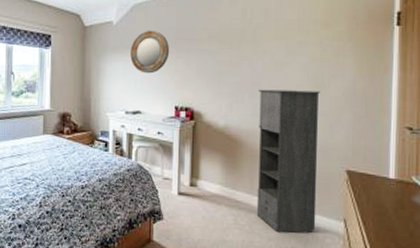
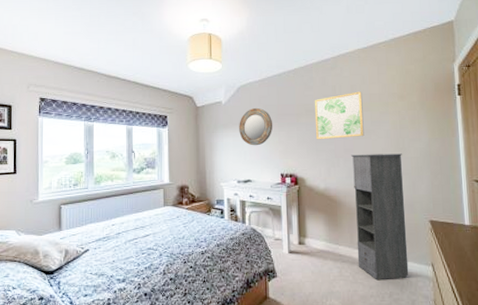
wall art: none [219,16,278,71] -> present [314,91,364,140]

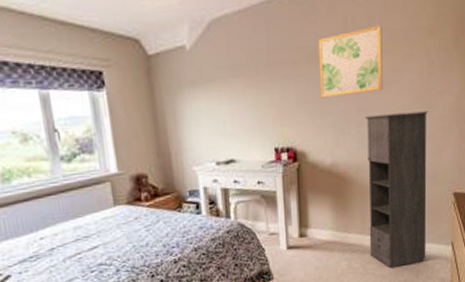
home mirror: present [239,107,273,146] -> none [213,53,262,112]

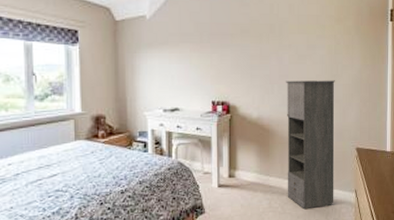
wall art: present [318,25,383,98] -> none [250,12,300,64]

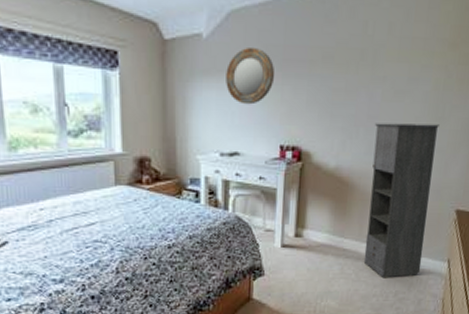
home mirror: none [166,24,205,70] -> present [226,46,275,105]

